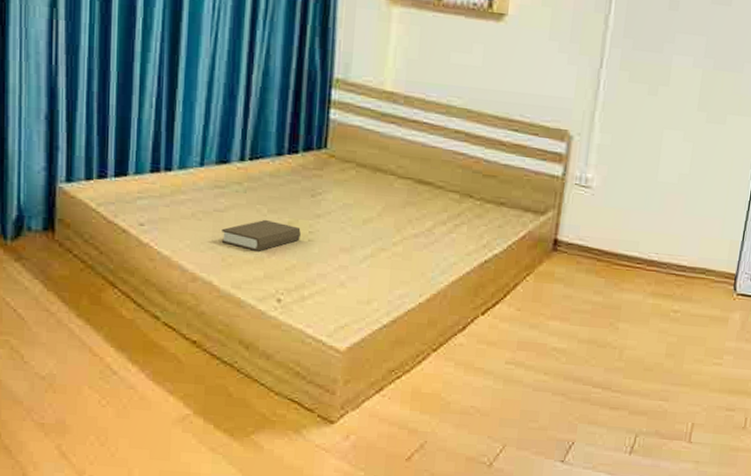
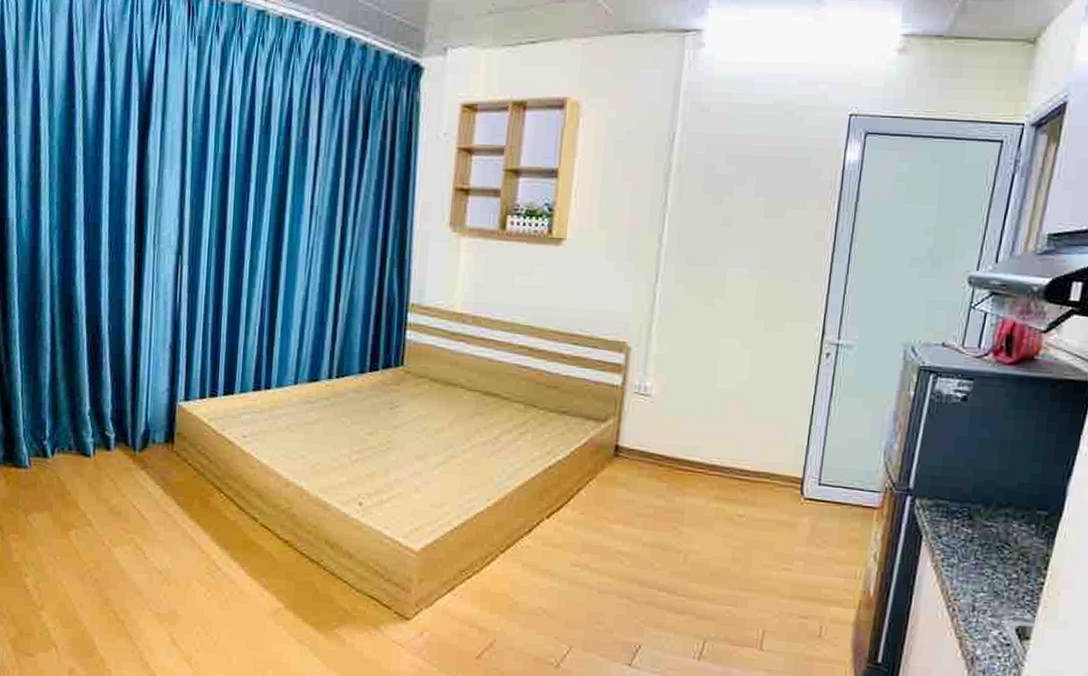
book: present [221,219,301,251] -> none [311,430,380,459]

